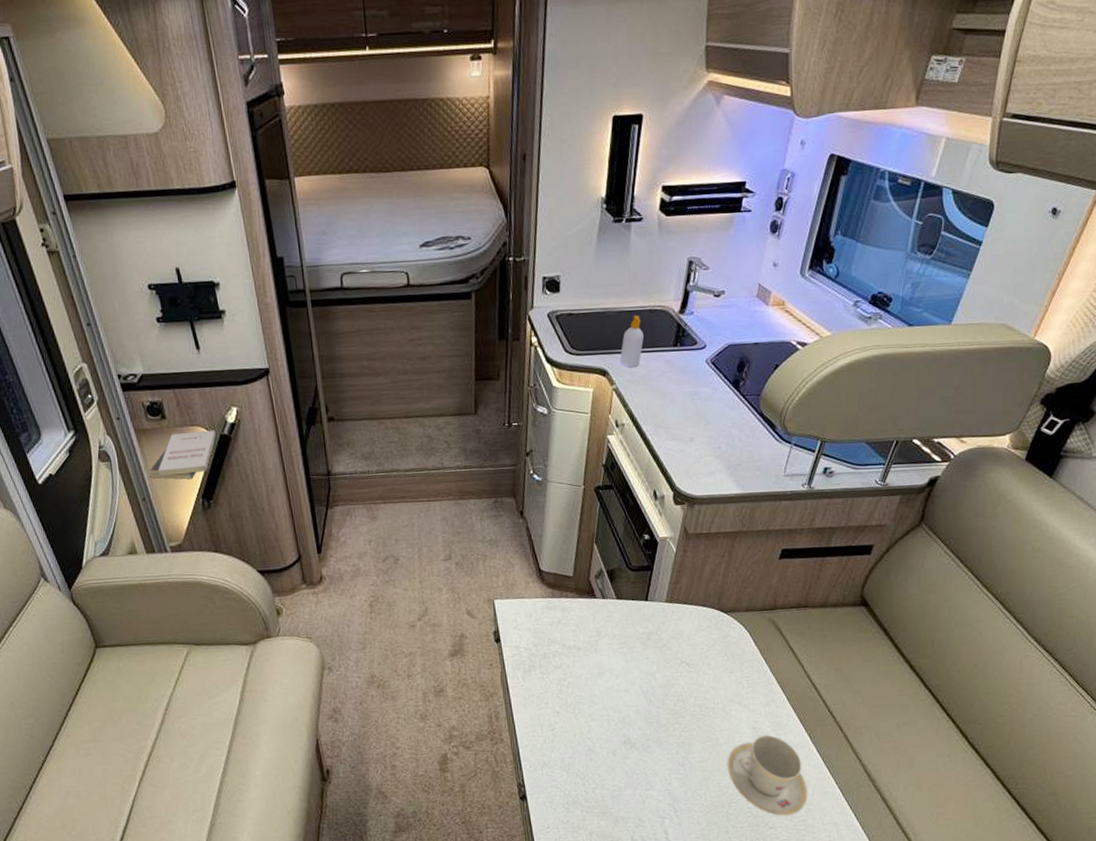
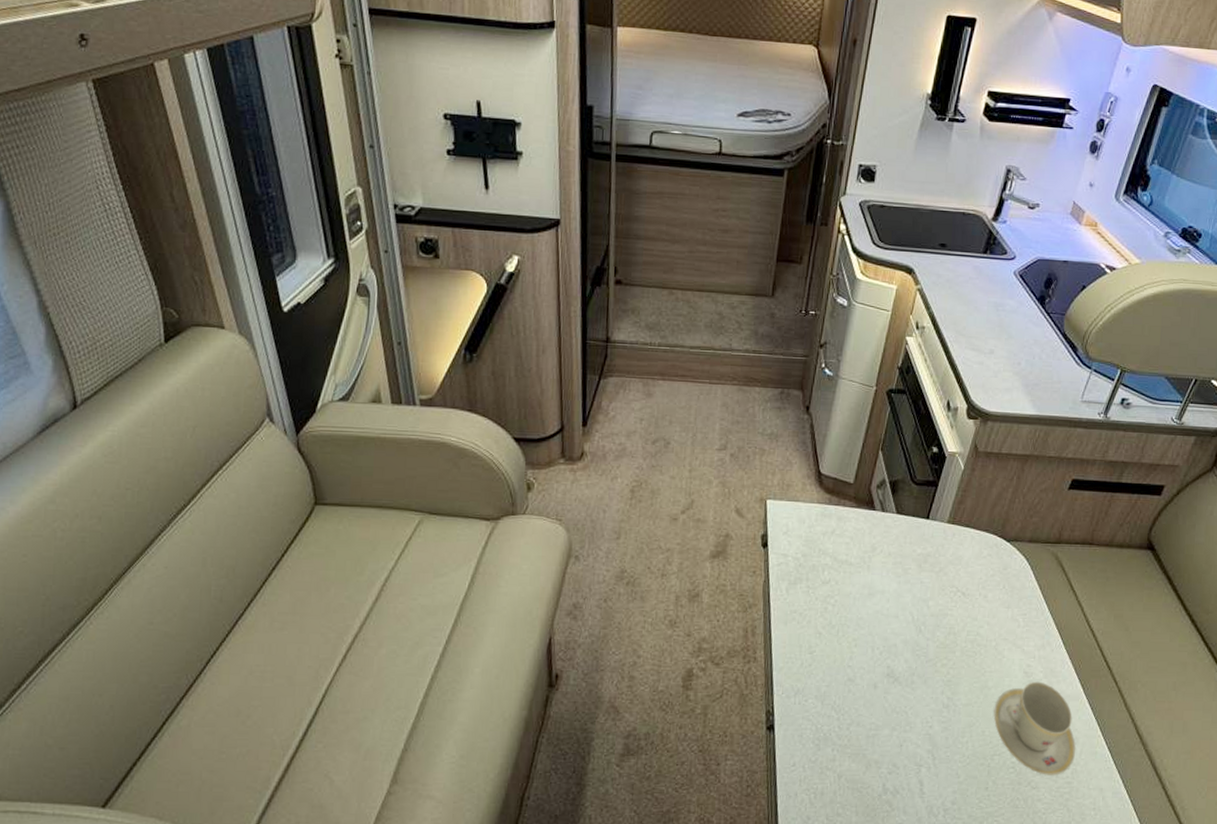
books: present [149,430,216,479] -> none [410,276,491,327]
soap bottle: present [620,315,644,367] -> none [927,216,954,269]

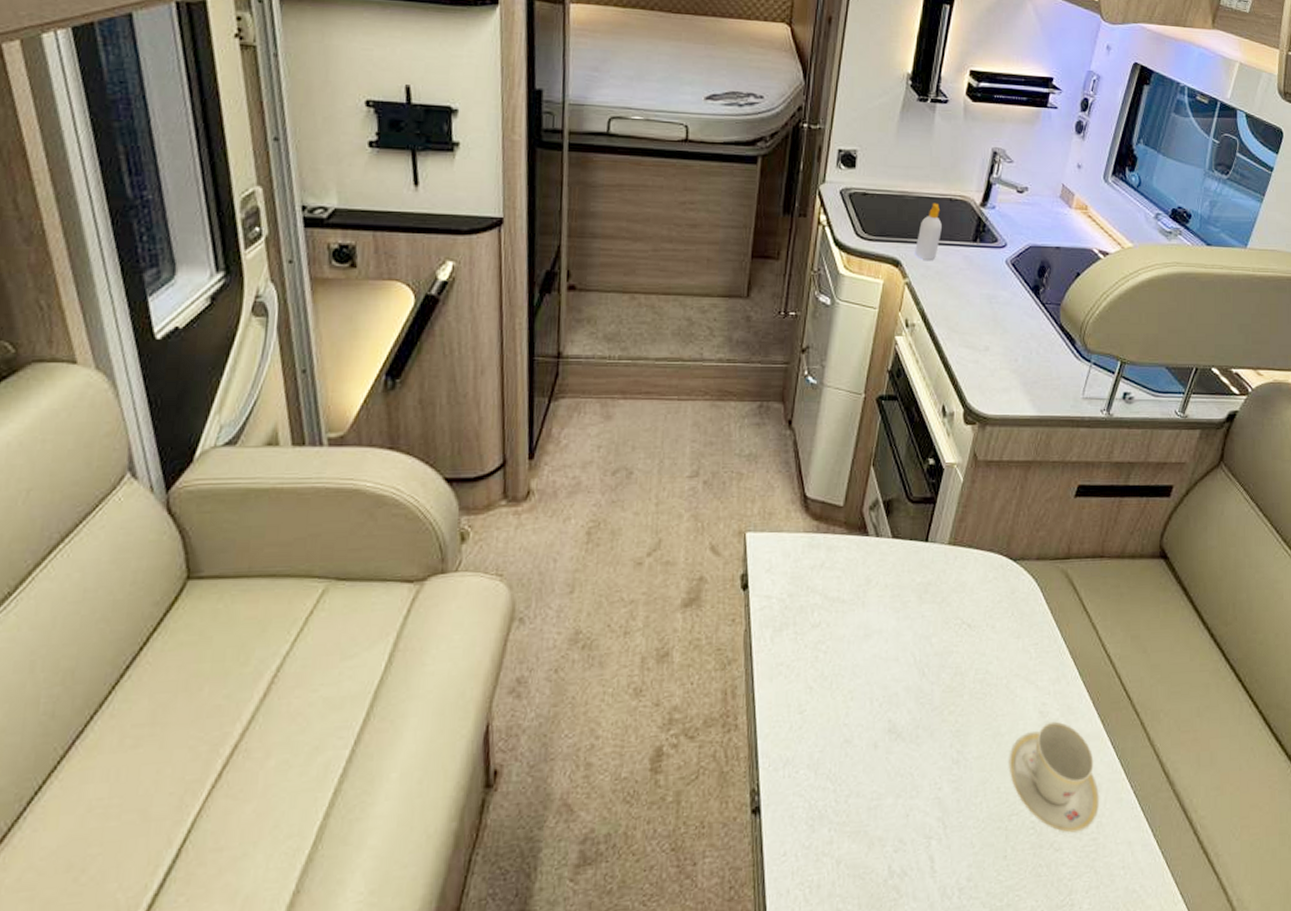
soap bottle: none [927,216,954,269] -> present [915,202,942,260]

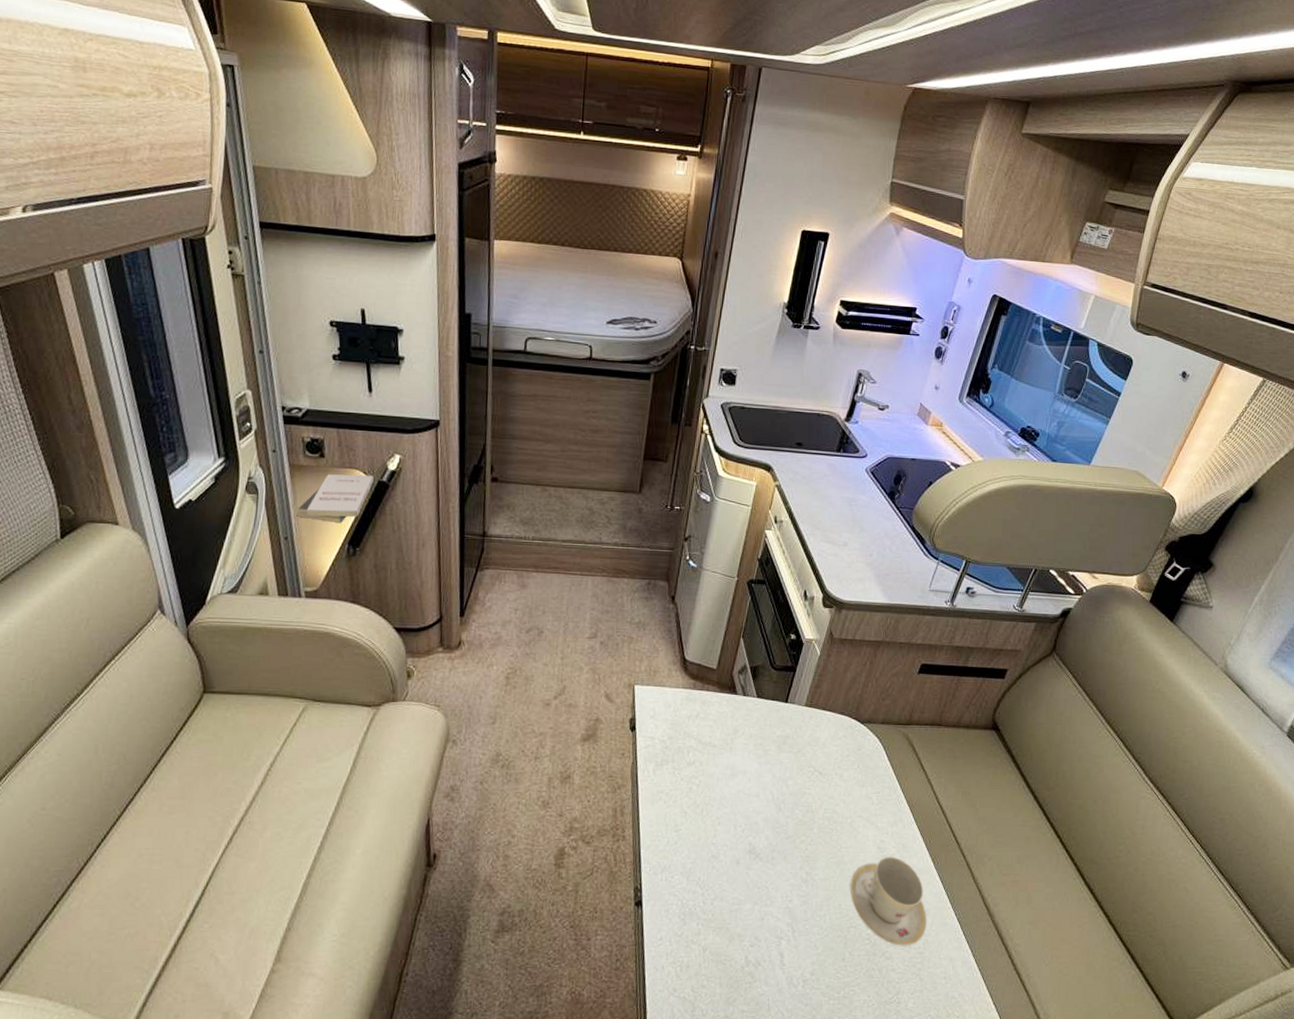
books: none [318,287,420,348] -> present [296,474,374,522]
soap bottle: present [915,202,942,260] -> none [785,417,810,467]

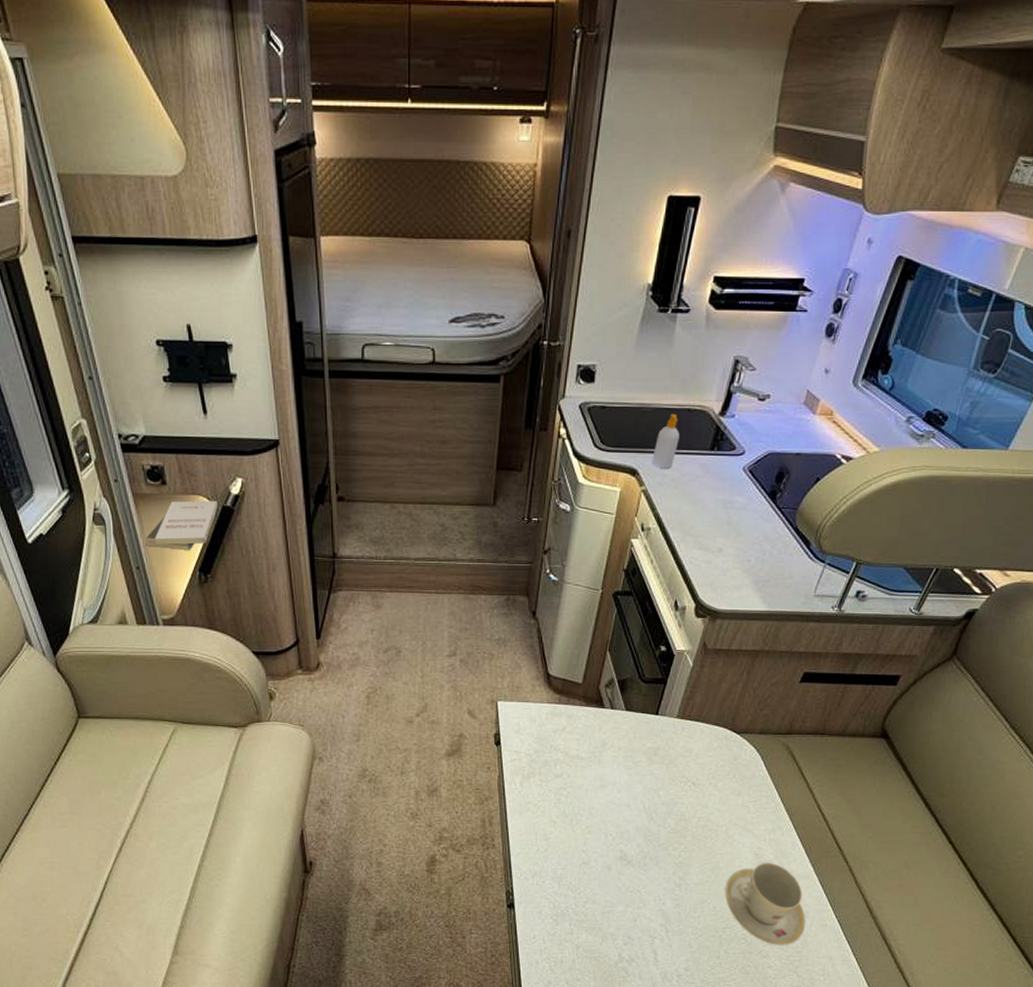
soap bottle: none [785,417,810,467] -> present [652,413,679,469]

